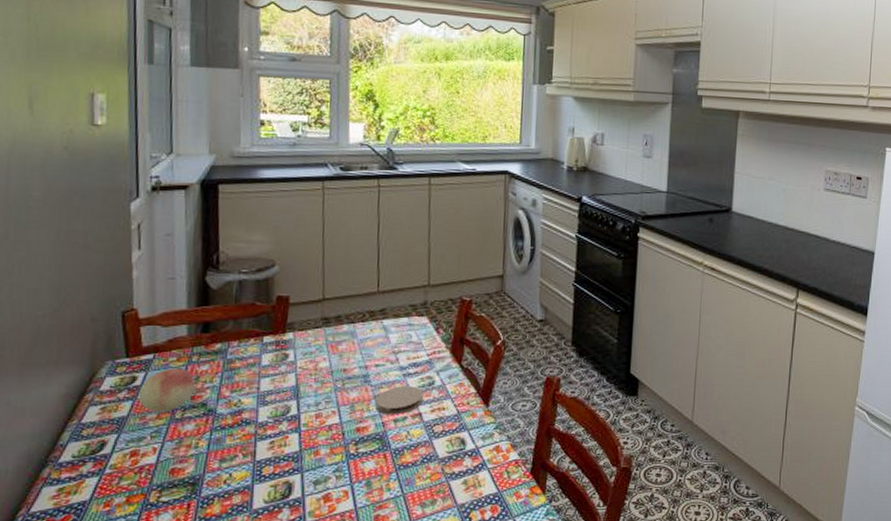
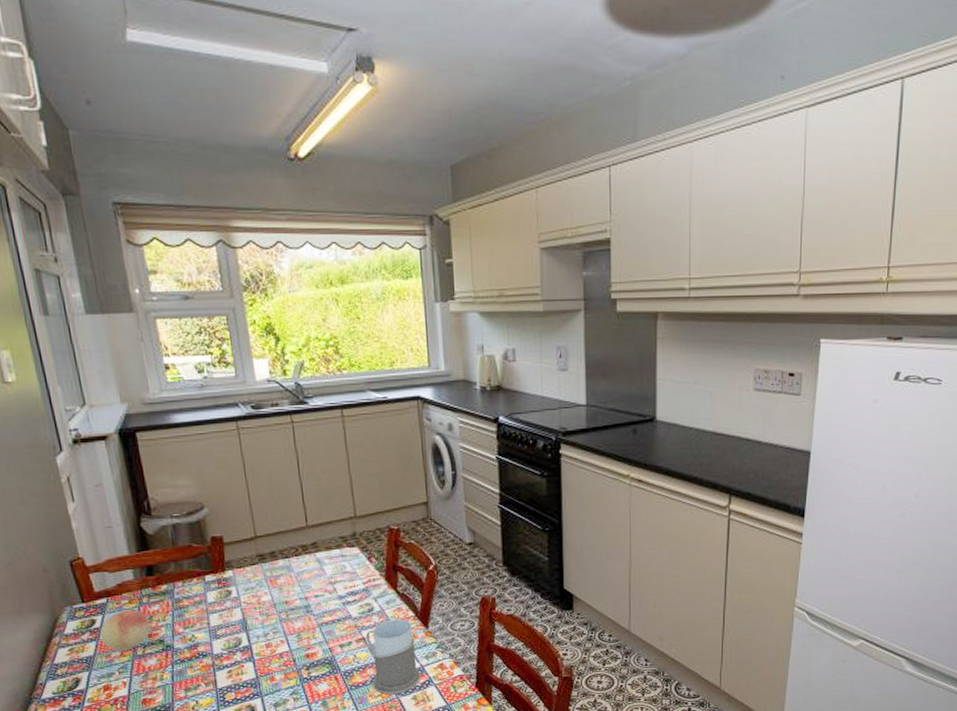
coaster: present [375,386,424,415] -> none [320,613,366,641]
mug: none [423,395,475,478] -> present [366,619,421,695]

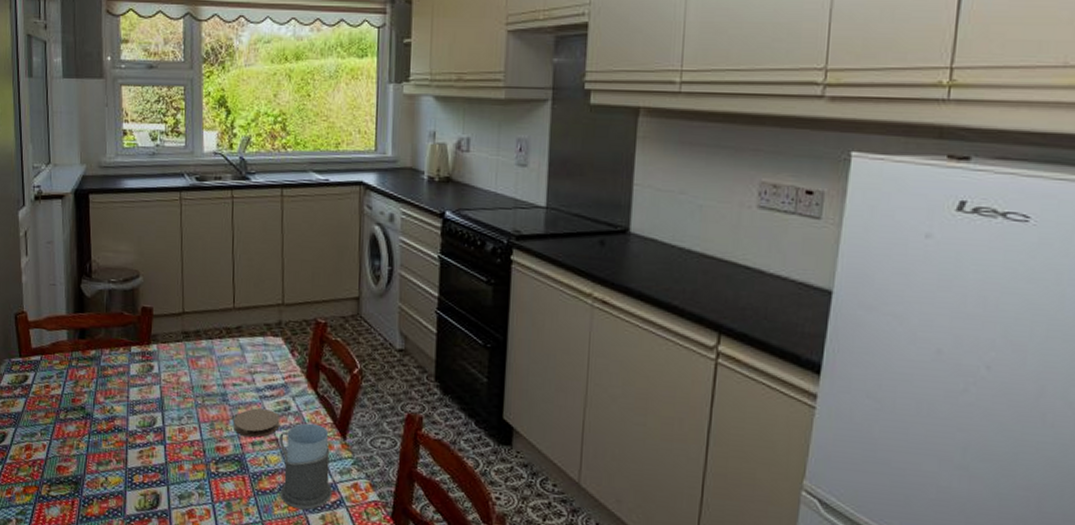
fruit: present [100,609,151,650] -> none [30,370,76,411]
coaster: none [320,613,366,641] -> present [233,408,280,438]

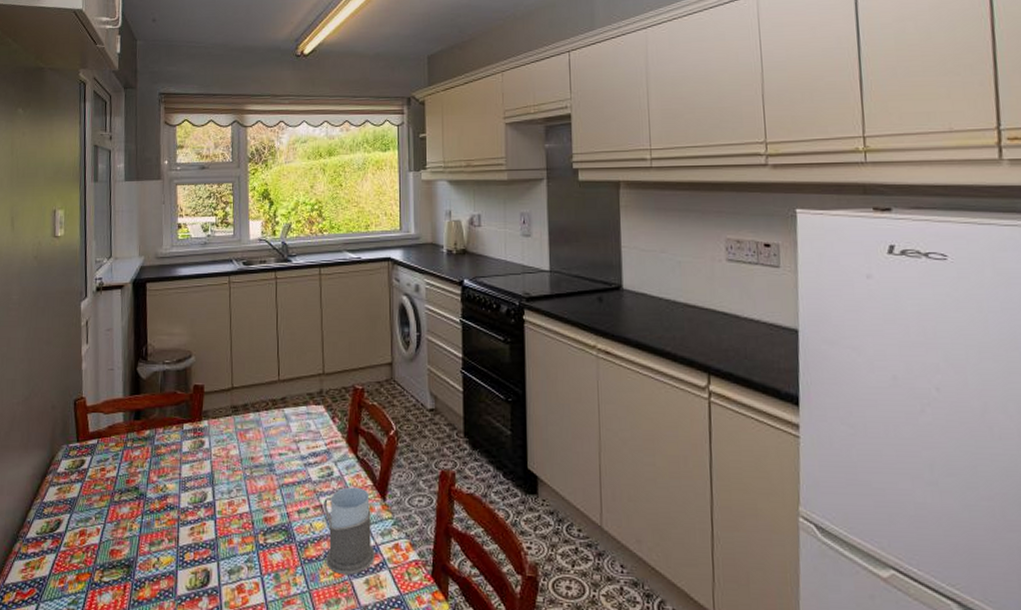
coaster: present [233,408,280,438] -> none [280,476,324,506]

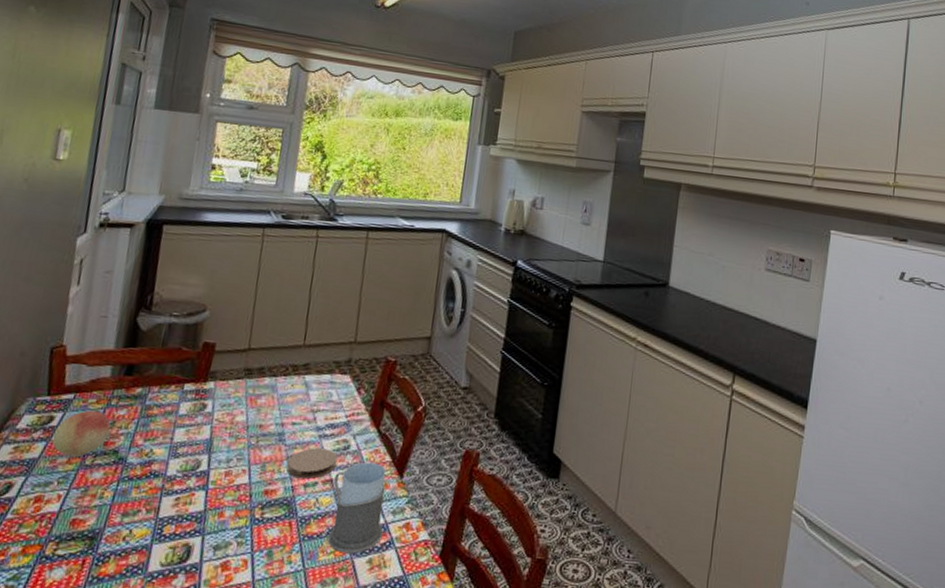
fruit: none [86,453,130,494] -> present [52,410,111,456]
coaster: none [280,476,324,506] -> present [286,448,338,479]

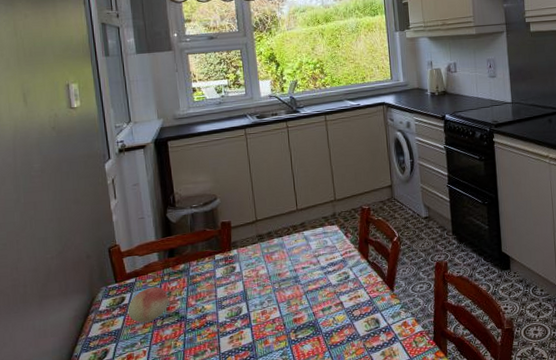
coaster: present [286,448,338,479] -> none [306,281,343,306]
mug: present [328,462,387,554] -> none [343,284,388,352]

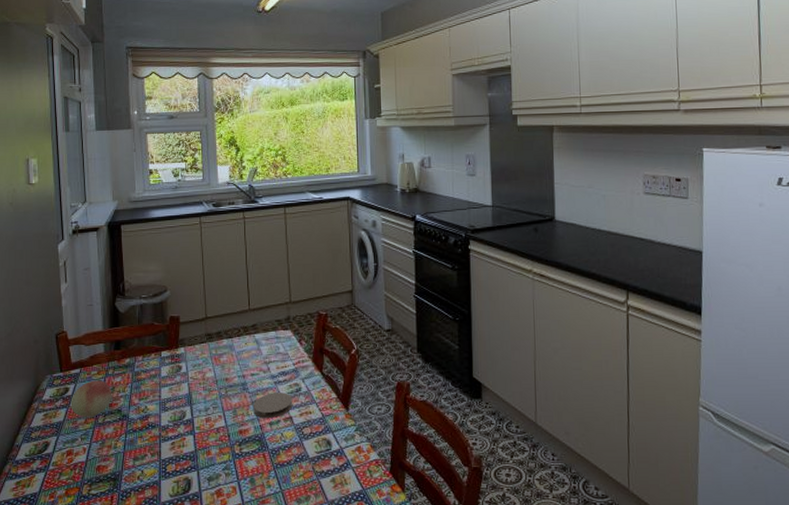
coaster: none [306,281,343,306] -> present [253,393,293,419]

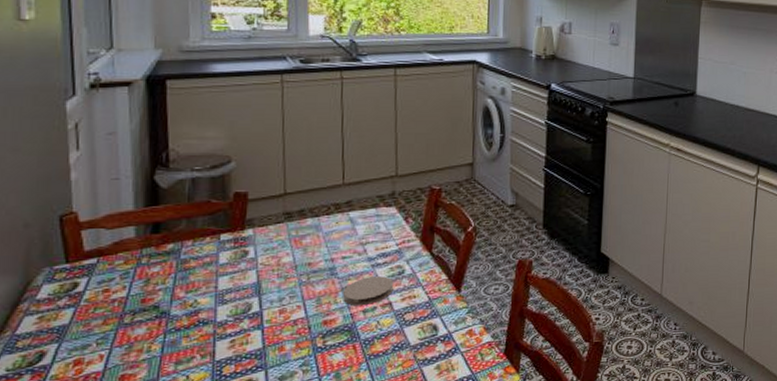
fruit: present [70,380,112,417] -> none [81,271,146,317]

